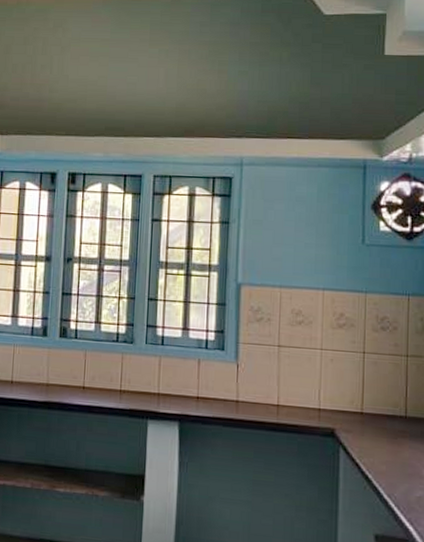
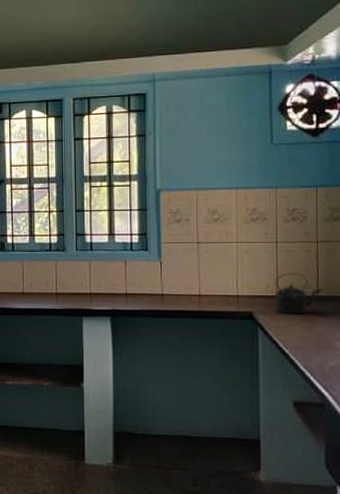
kettle: none [359,387,411,436] -> present [274,273,323,315]

